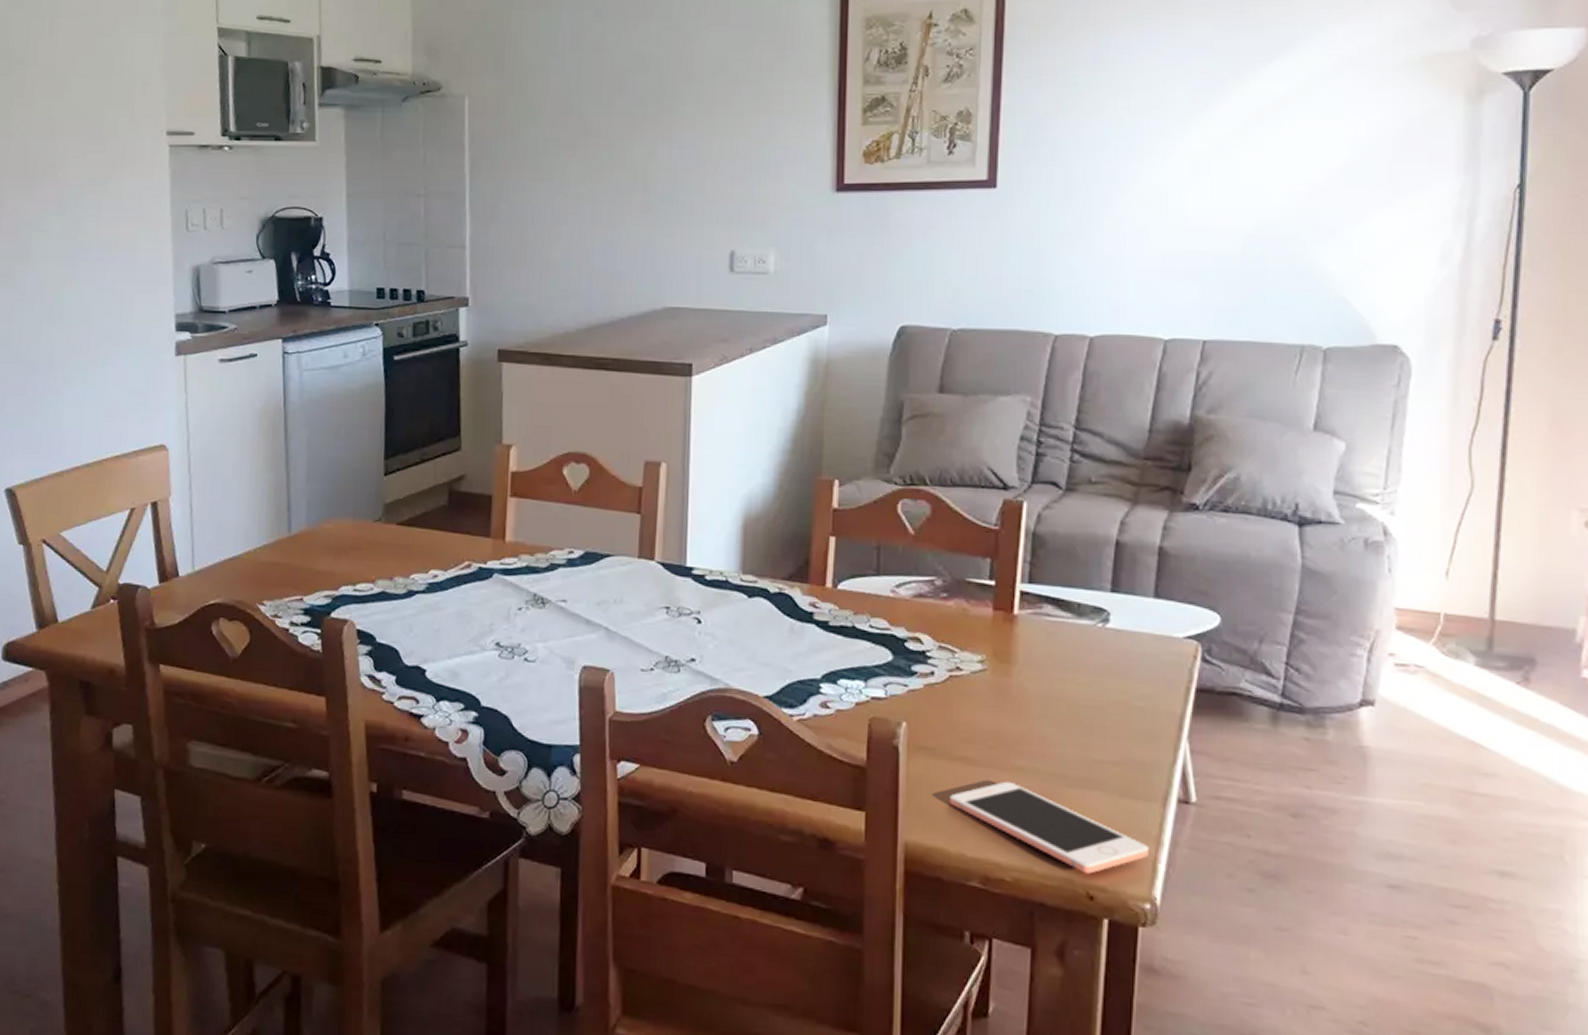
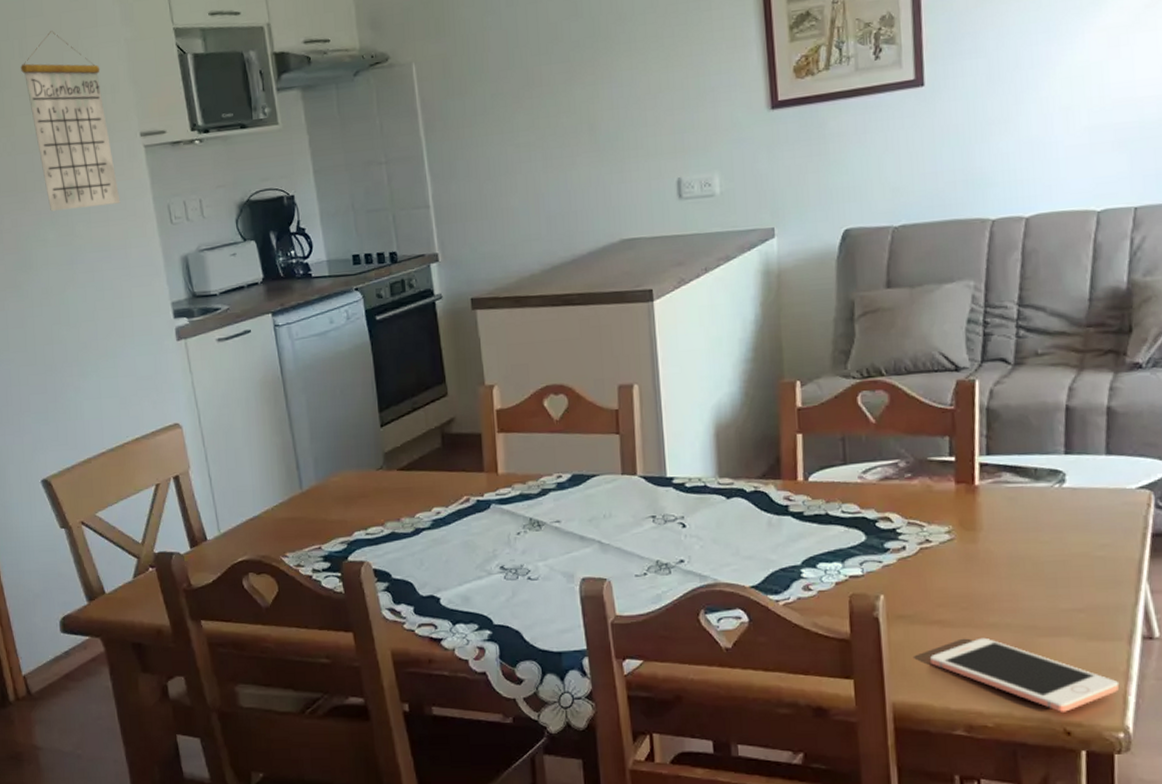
calendar: none [48,13,136,202] -> present [21,31,121,211]

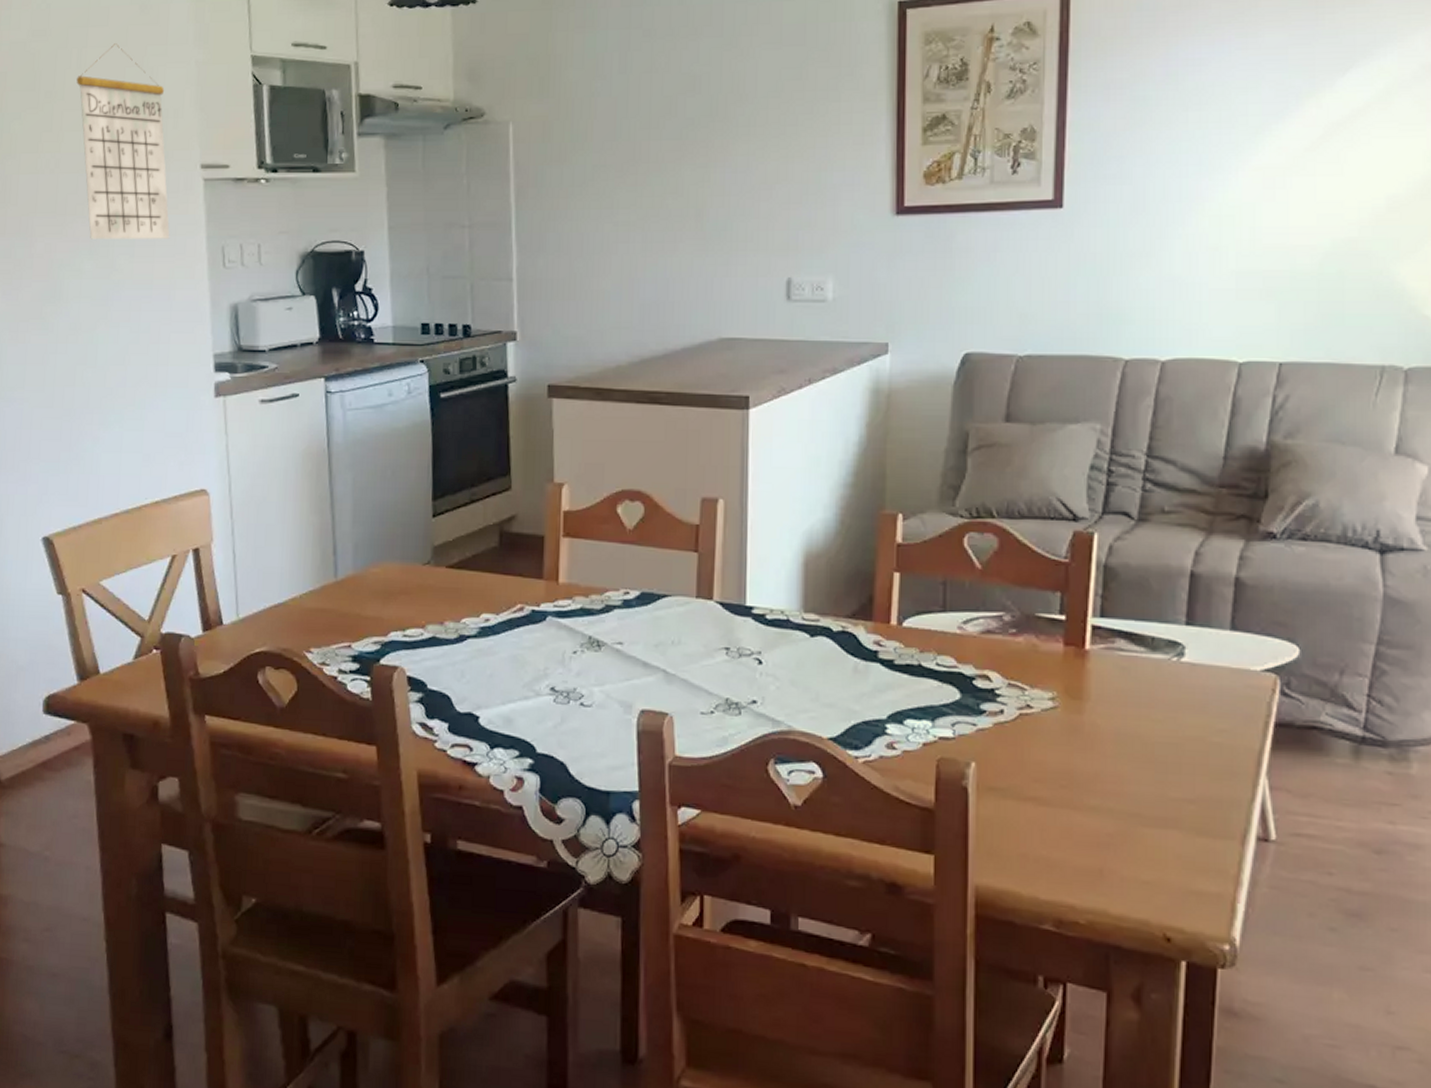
cell phone: present [930,637,1120,712] -> none [1021,821,1229,915]

